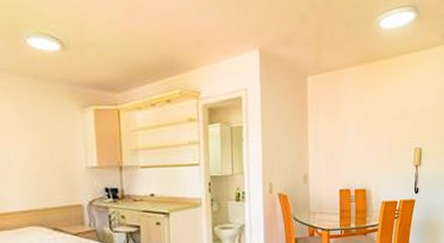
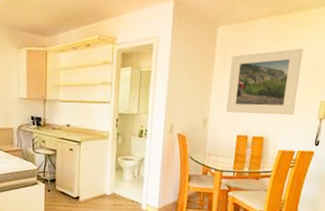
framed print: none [325,96,392,166] -> present [225,48,304,115]

